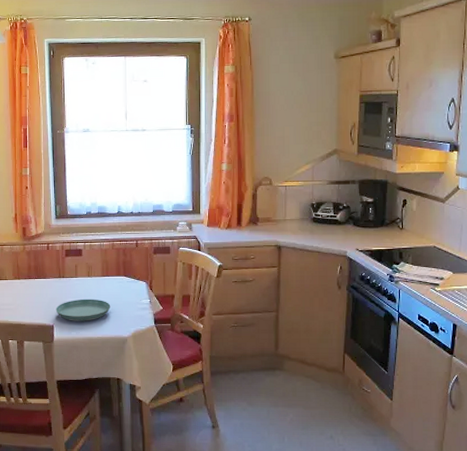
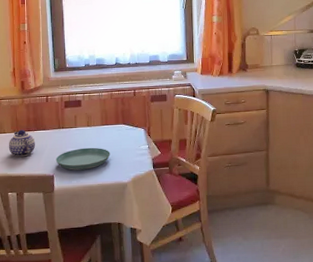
teapot: none [9,277,36,305] -> present [8,129,36,157]

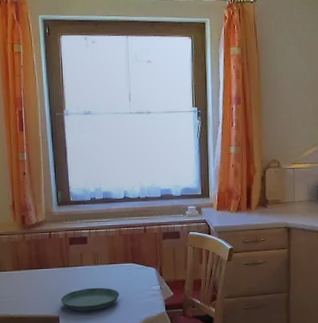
teapot: present [8,129,36,157] -> none [9,268,39,297]

